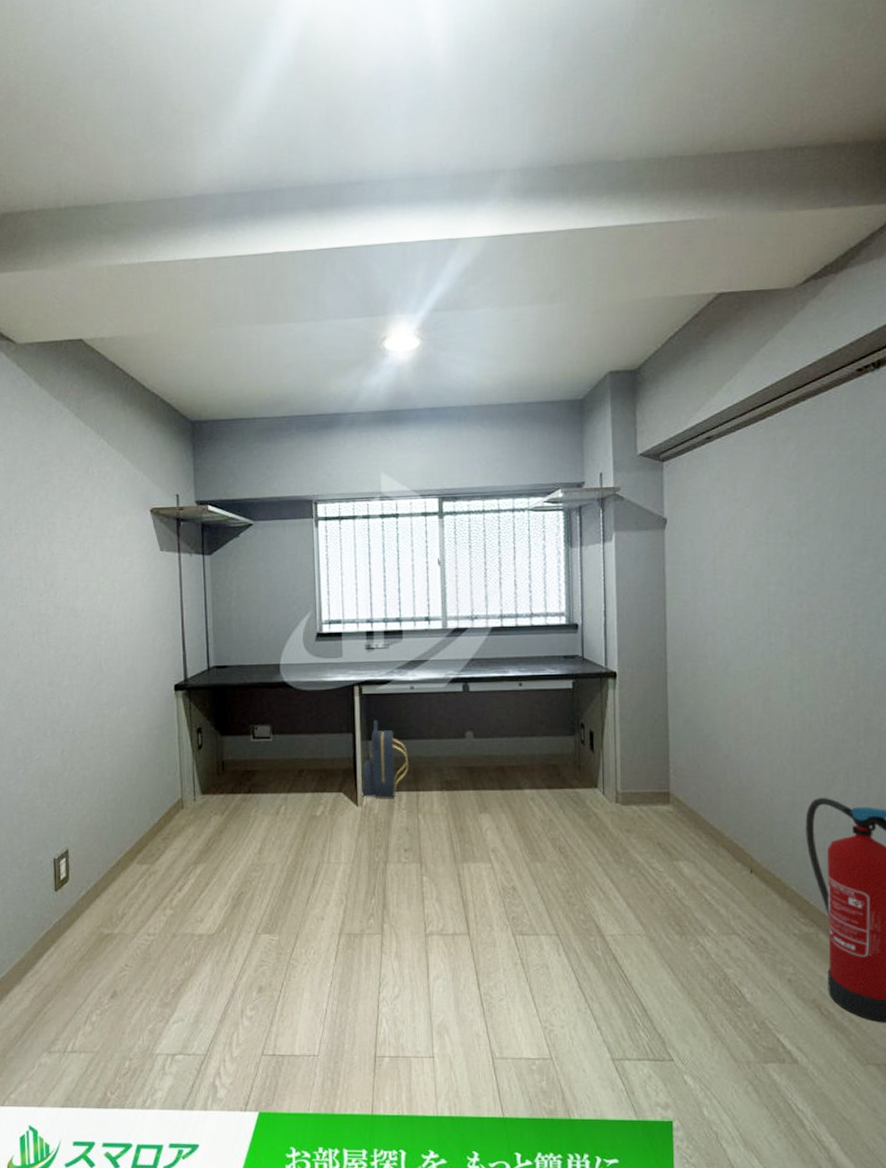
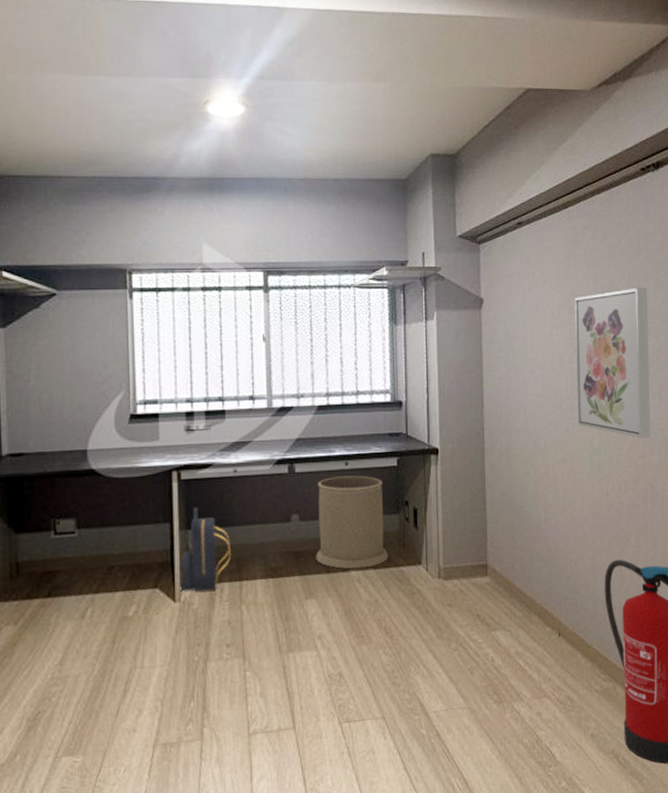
trash can: none [490,696,564,788] -> present [316,475,389,569]
wall art: none [773,501,866,667] -> present [574,287,651,438]

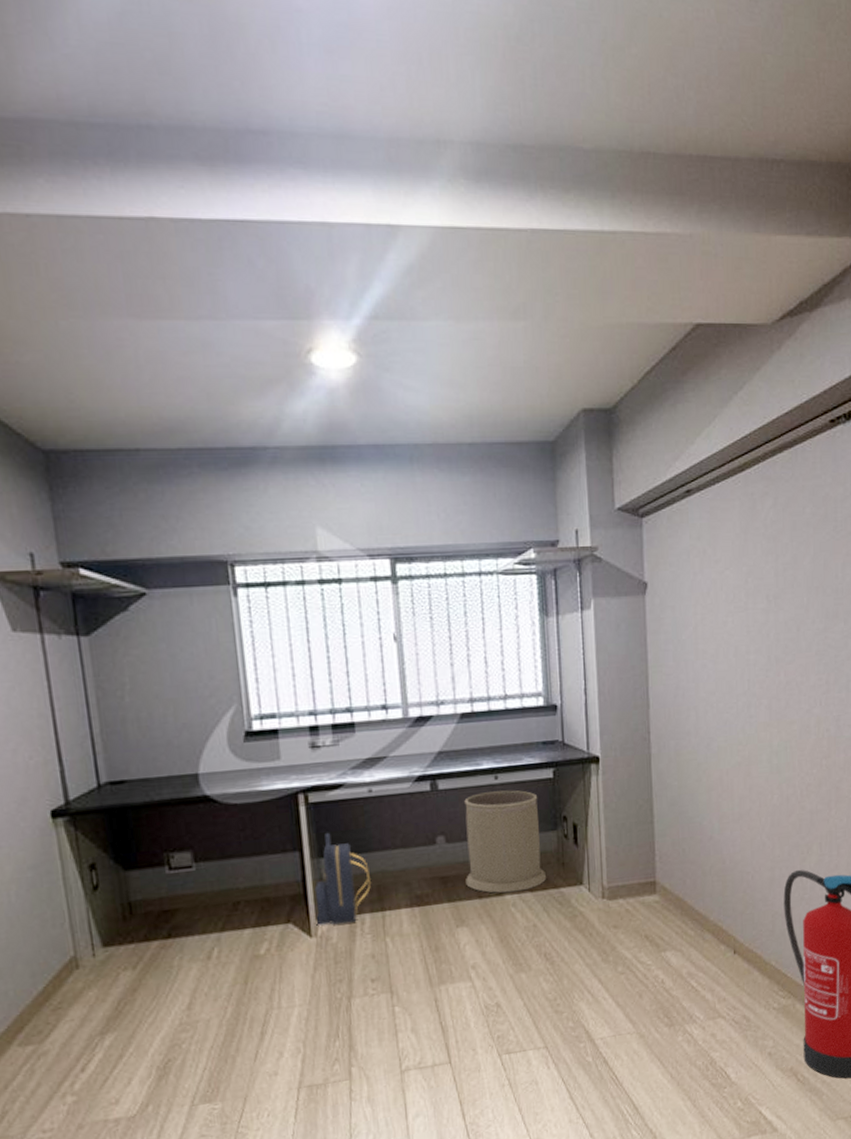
wall art: present [574,287,651,438] -> none [752,563,837,736]

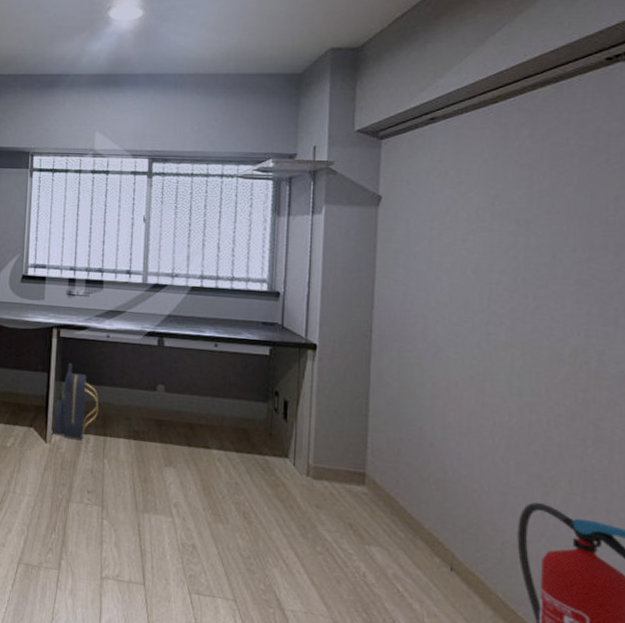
trash can: present [464,790,547,893] -> none [178,355,254,450]

